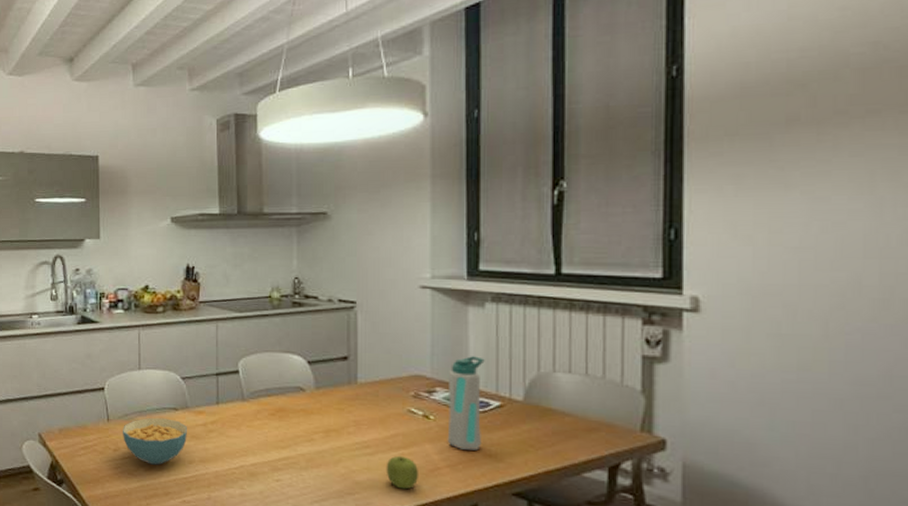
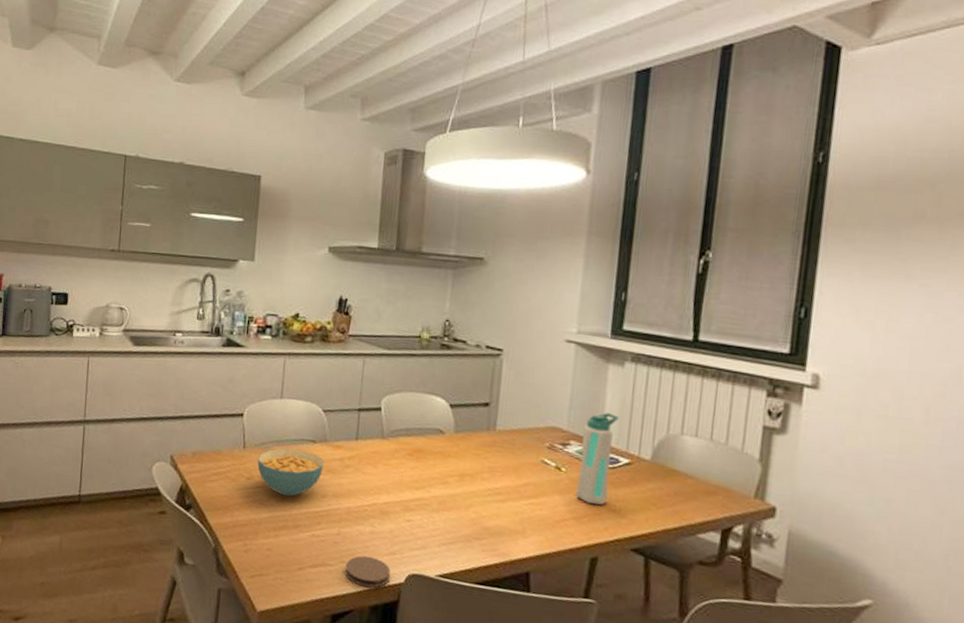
fruit: present [386,455,419,490] -> none [514,504,546,538]

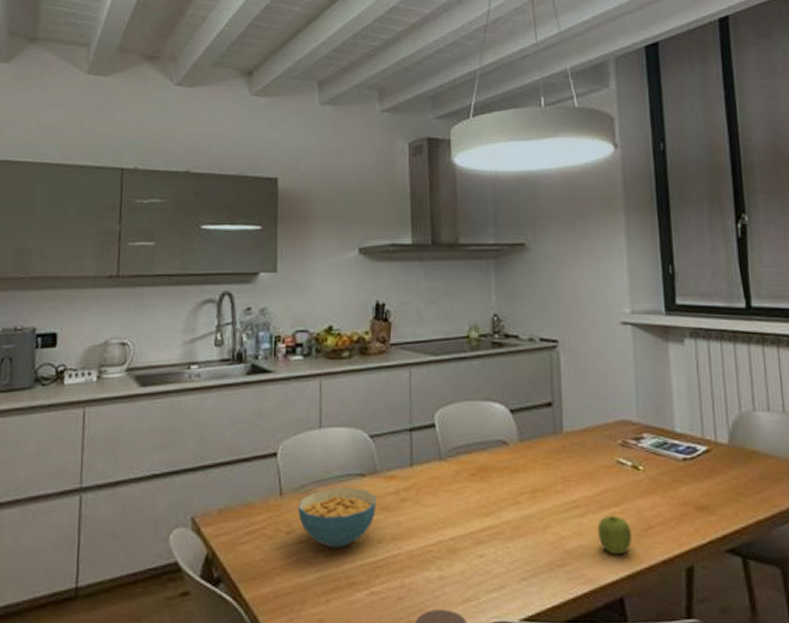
fruit: none [514,504,546,538] -> present [597,515,633,555]
water bottle: present [575,412,619,505] -> none [655,397,692,503]

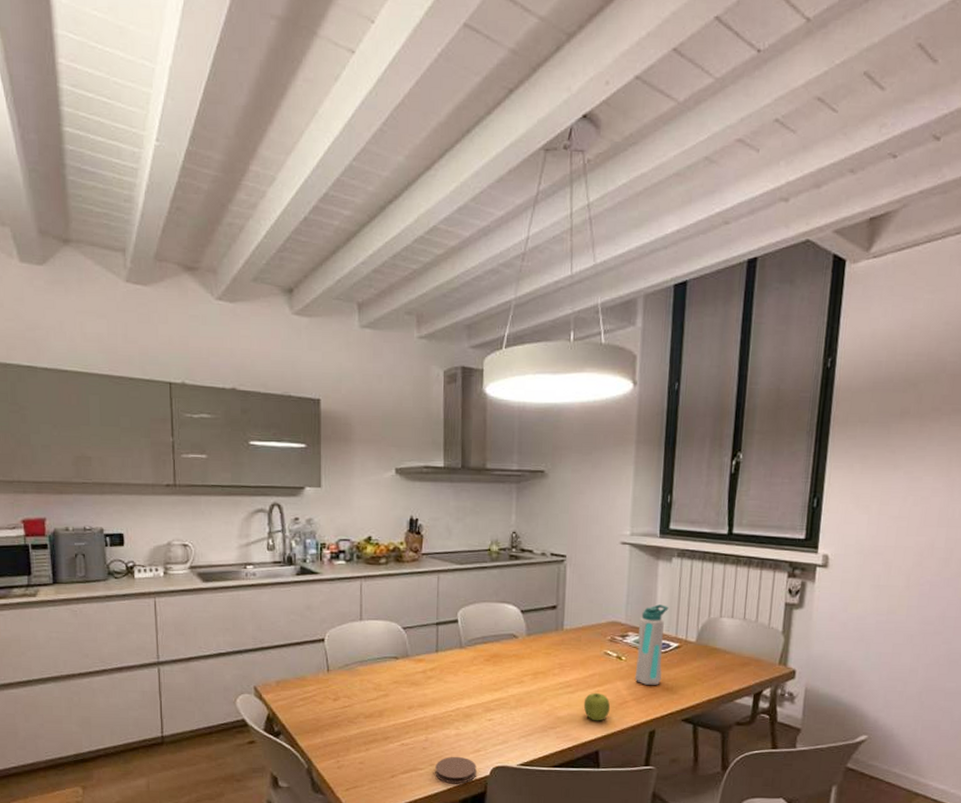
cereal bowl: present [297,487,376,548] -> none [342,667,407,712]
water bottle: none [655,397,692,503] -> present [634,604,669,685]

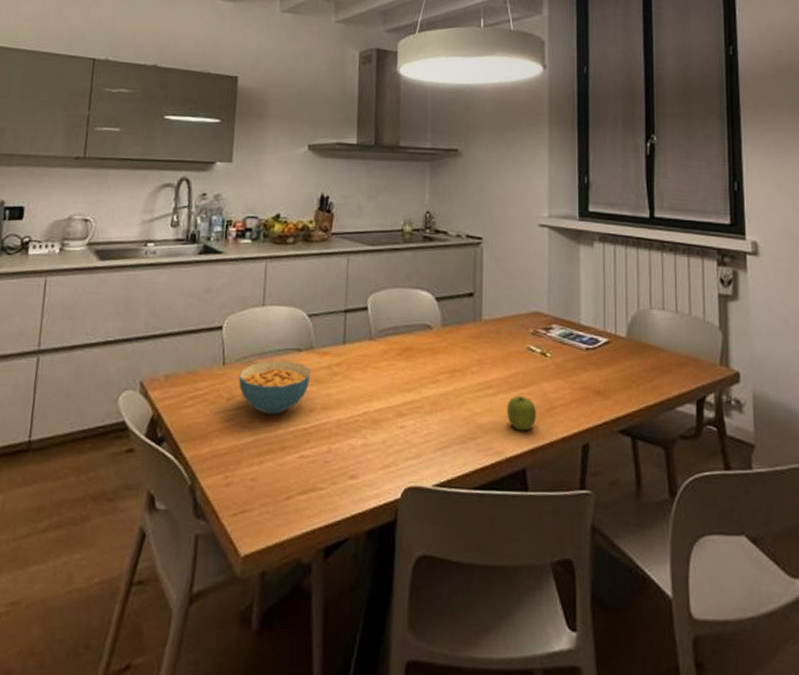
cereal bowl: none [342,667,407,712] -> present [238,360,310,415]
coaster: present [435,756,477,784] -> none [337,473,386,510]
water bottle: present [634,604,669,685] -> none [562,293,594,388]

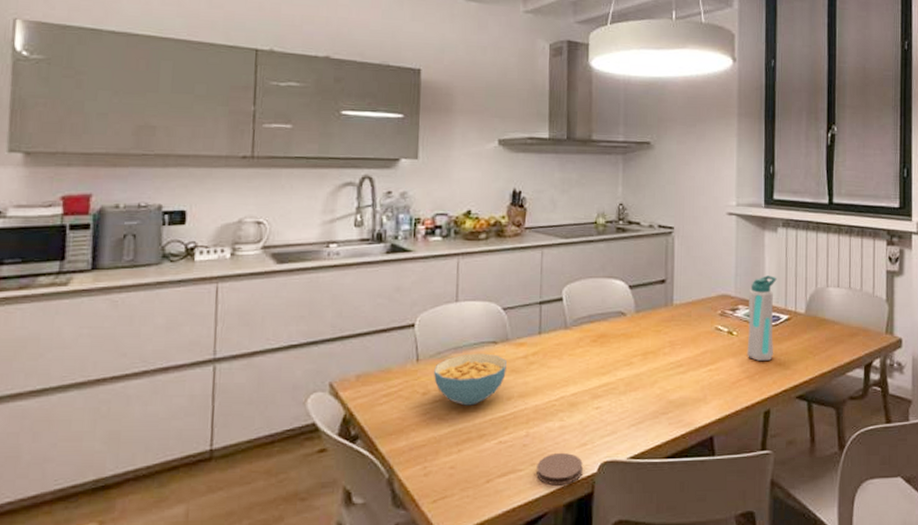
coaster: none [337,473,386,510] -> present [536,452,583,486]
fruit: present [506,395,537,431] -> none [696,371,724,403]
water bottle: none [562,293,594,388] -> present [747,275,777,361]

